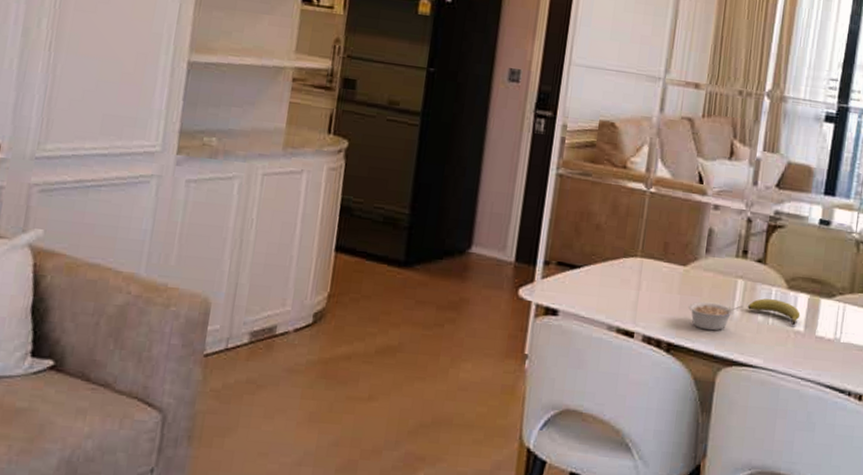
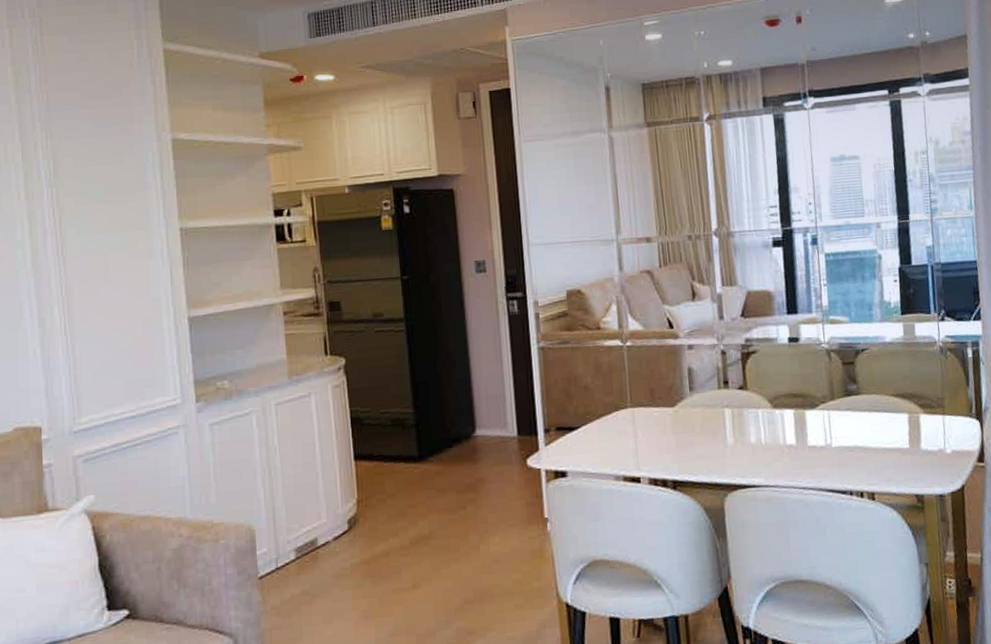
legume: present [688,301,743,331] -> none [684,432,735,462]
fruit: present [748,298,801,326] -> none [739,420,790,441]

